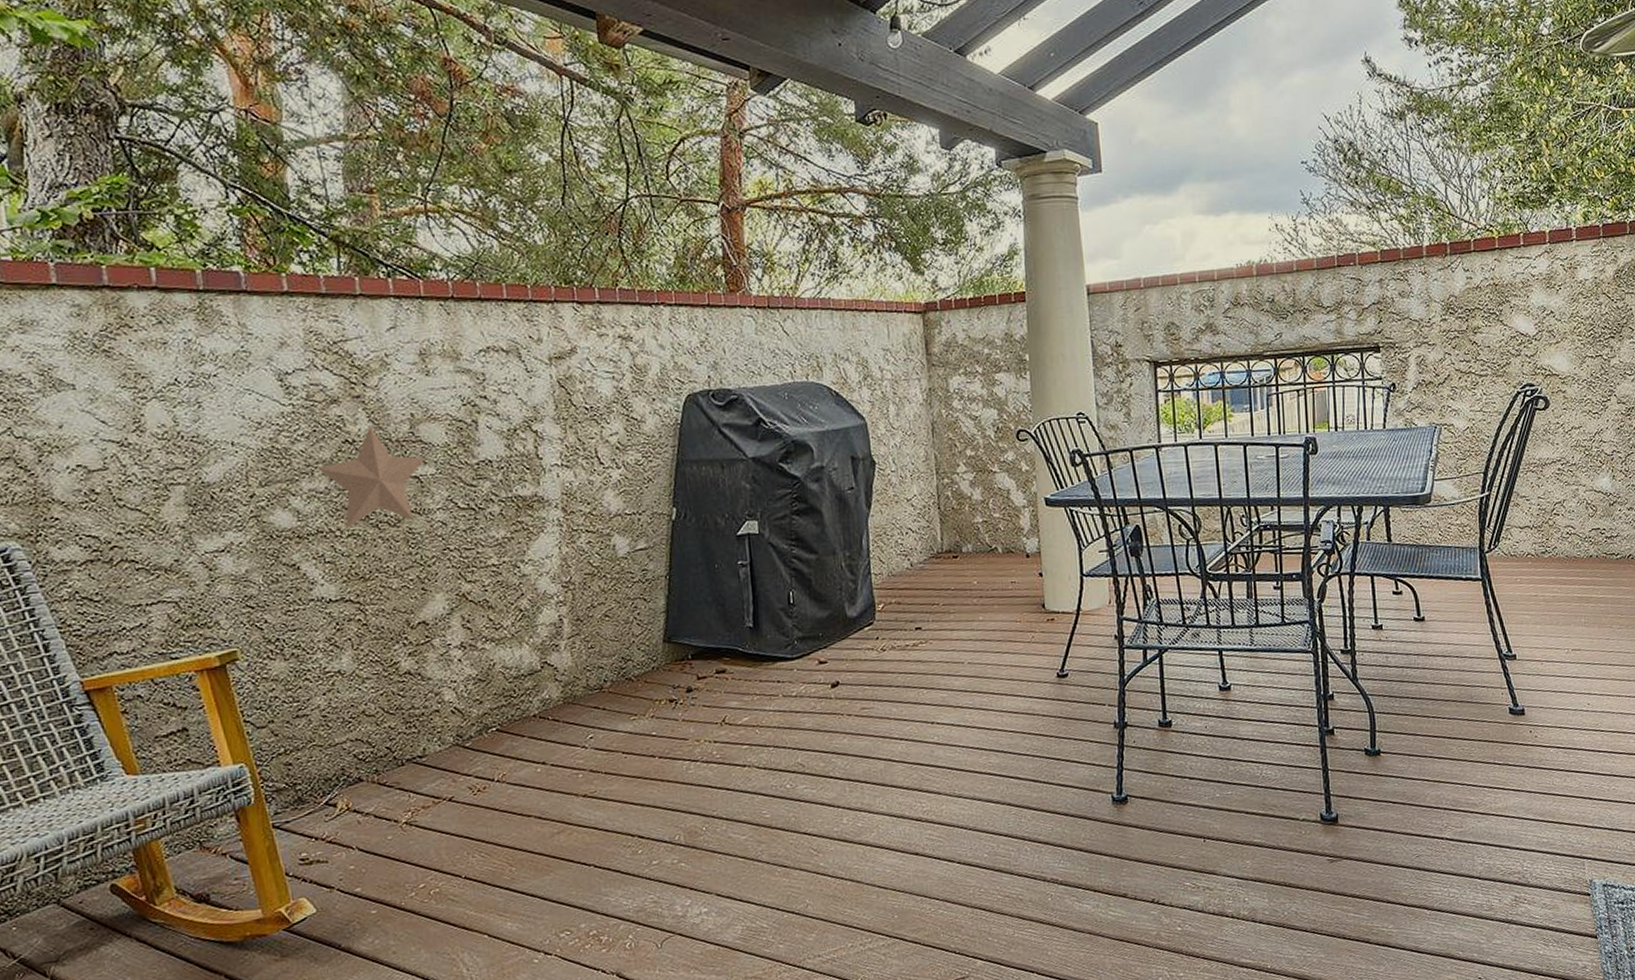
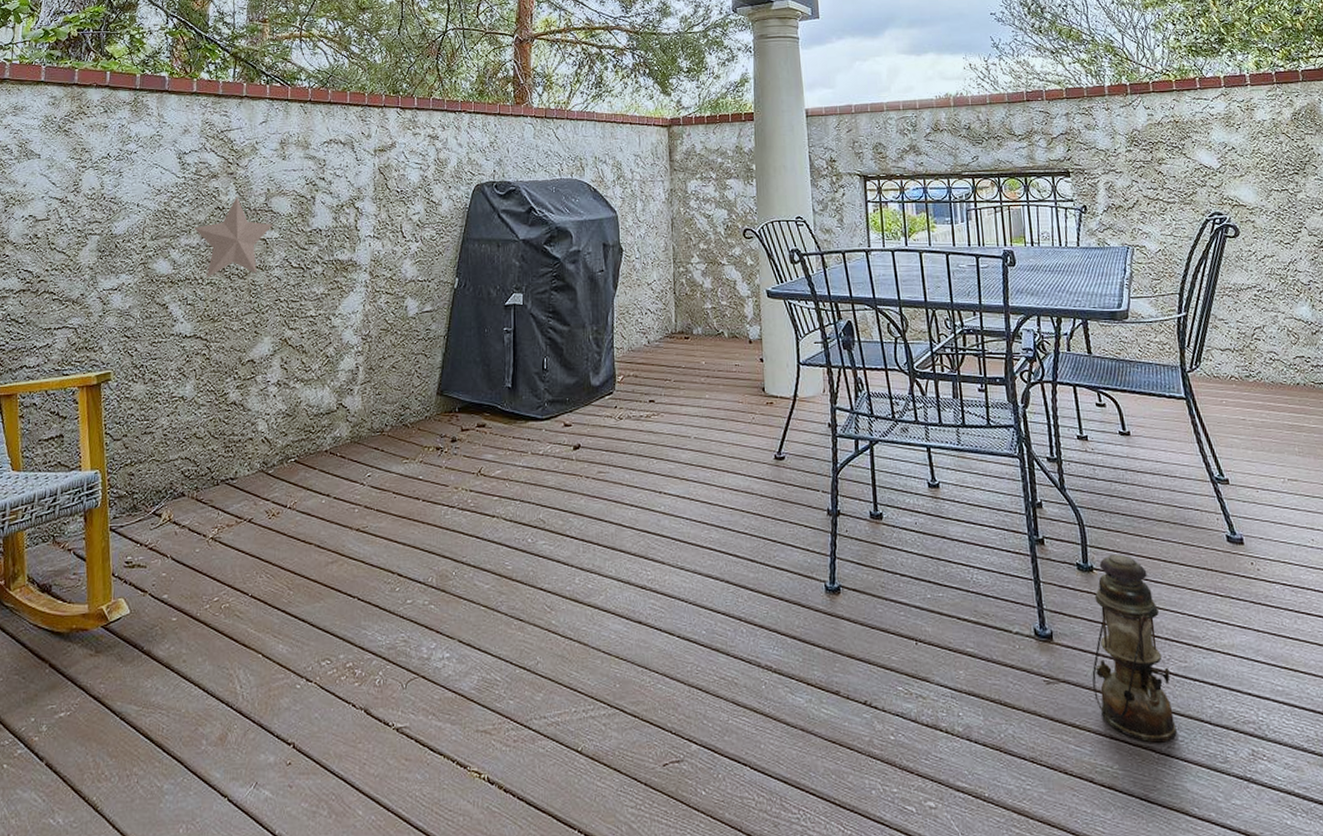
lantern: none [1373,736,1449,902] -> present [1092,554,1177,743]

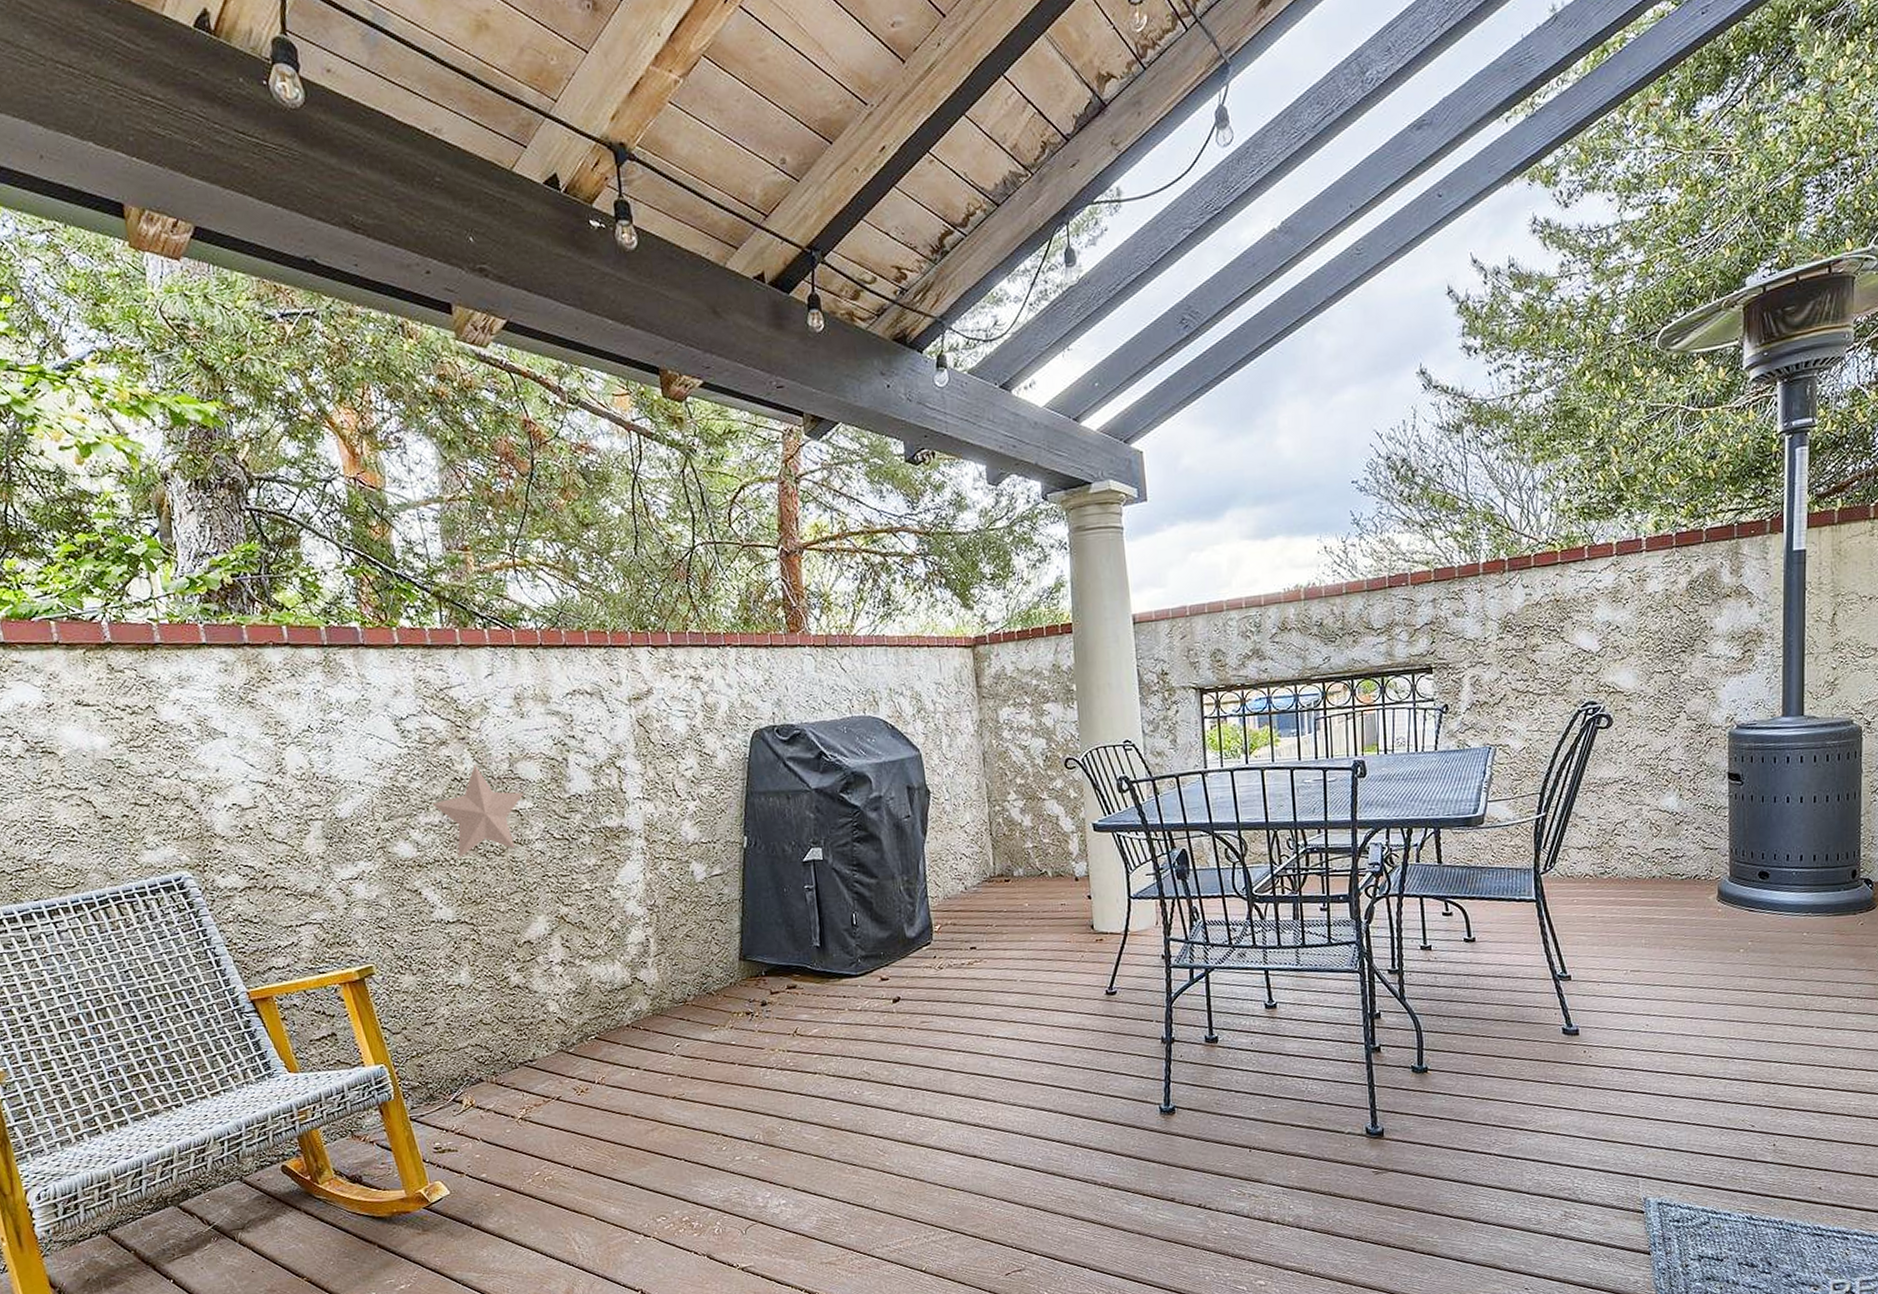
lantern: present [1092,554,1177,743] -> none [1419,1054,1496,1214]

